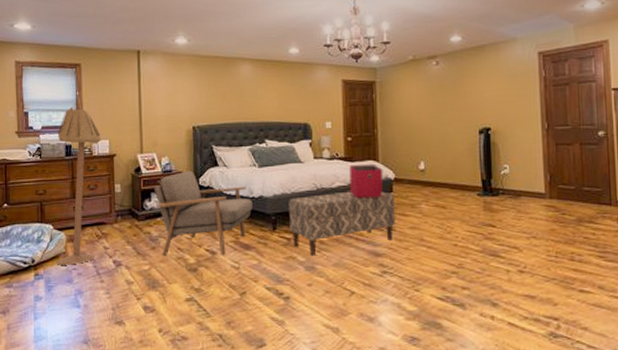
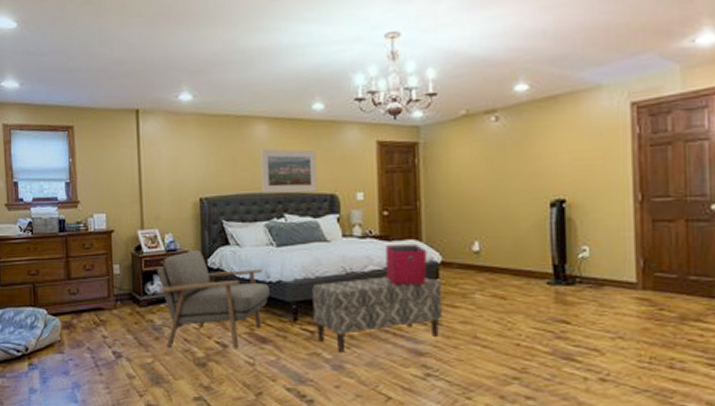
floor lamp: present [56,107,101,265] -> none [50,176,97,355]
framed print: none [245,85,293,123] -> present [261,148,318,194]

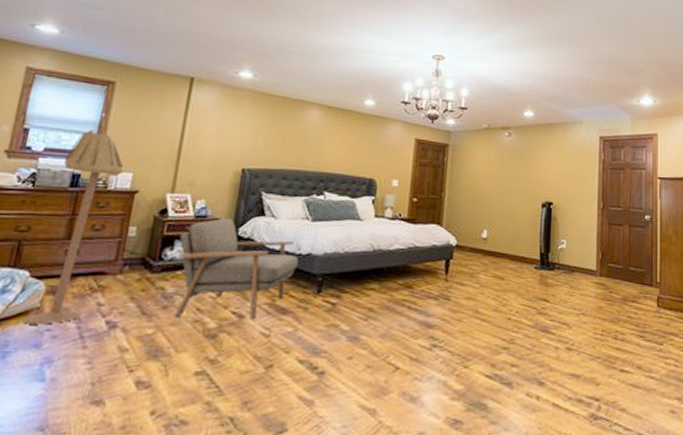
floor lamp: none [50,176,97,355] -> present [22,130,124,325]
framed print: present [261,148,318,194] -> none [306,131,362,175]
bench: present [312,276,442,353] -> none [336,254,453,325]
storage bin: present [385,245,428,286] -> none [407,228,446,264]

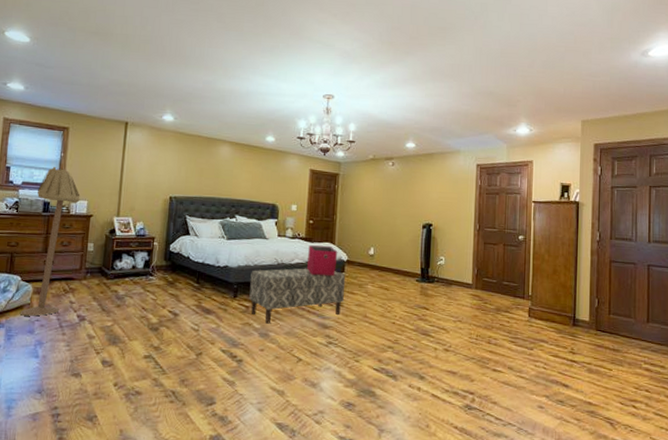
armchair: present [175,218,299,319] -> none [126,236,218,317]
bench: none [336,254,453,325] -> present [249,268,345,324]
storage bin: none [407,228,446,264] -> present [306,245,338,276]

